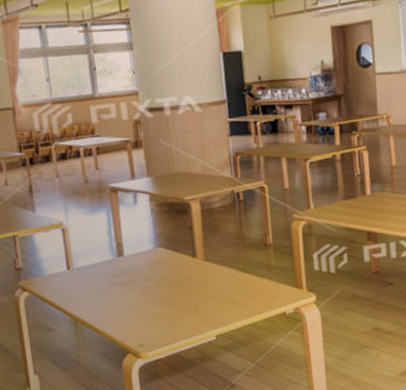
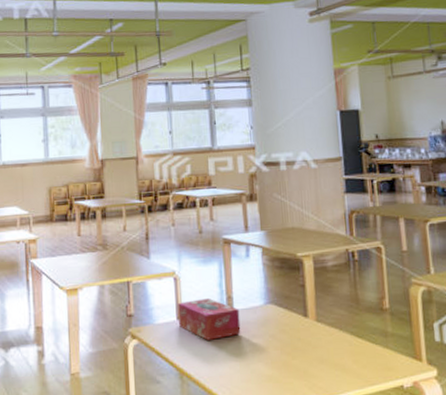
tissue box: none [67,246,132,287] -> present [178,297,241,340]

